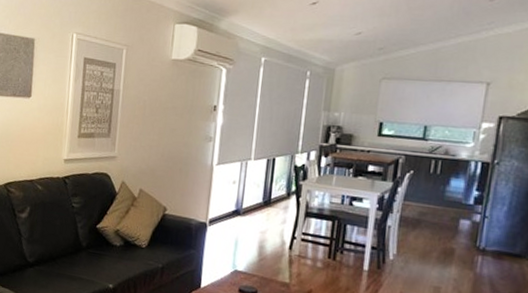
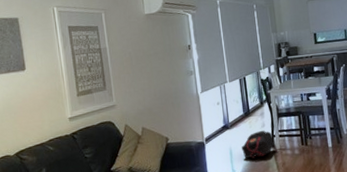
backpack: none [250,227,296,260] -> present [242,131,278,159]

